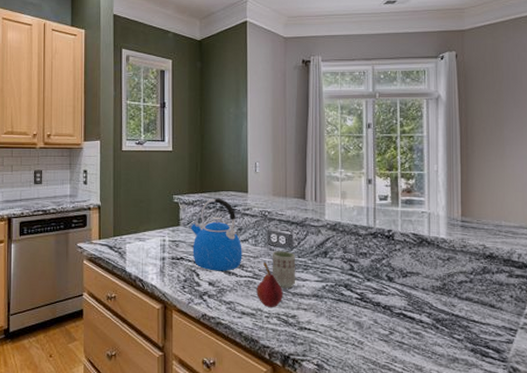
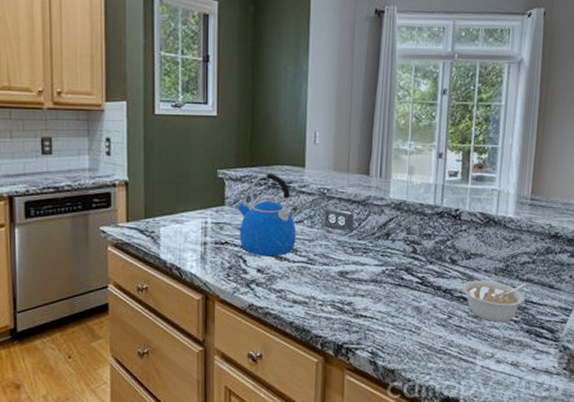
fruit: present [256,262,283,307] -> none [310,246,340,294]
cup: present [272,251,296,288] -> none [328,233,355,274]
legume: none [400,297,468,340] -> present [461,280,528,323]

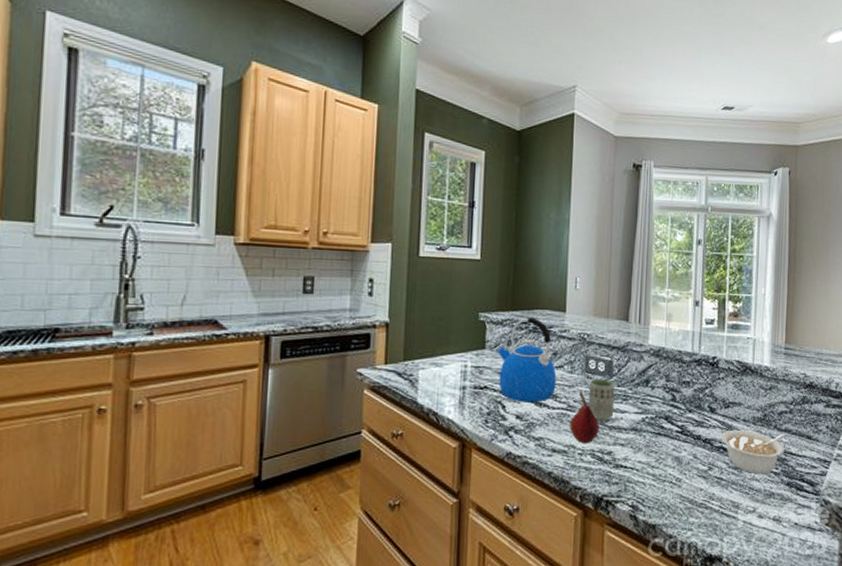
fruit: none [310,246,340,294] -> present [570,392,600,443]
cup: none [328,233,355,274] -> present [588,379,615,422]

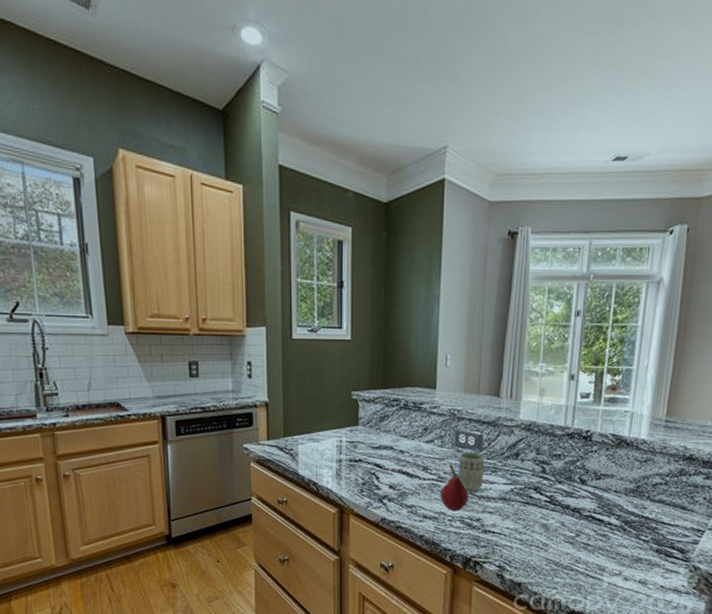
kettle: present [498,317,557,402] -> none [370,395,427,474]
legume: present [721,429,787,475] -> none [590,500,660,542]

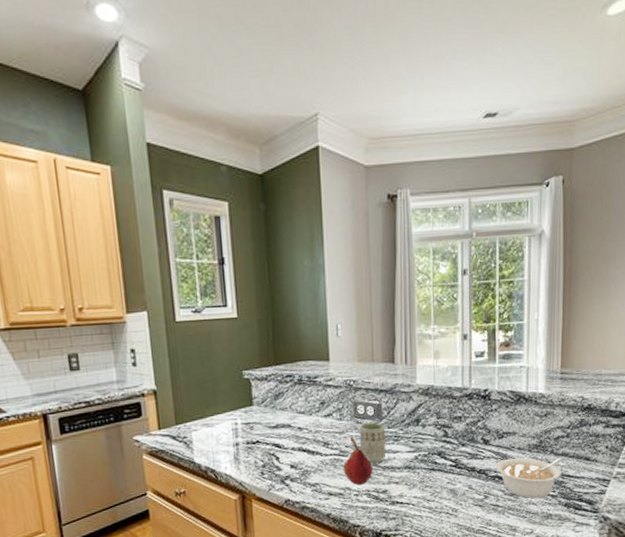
legume: none [590,500,660,542] -> present [495,457,564,499]

